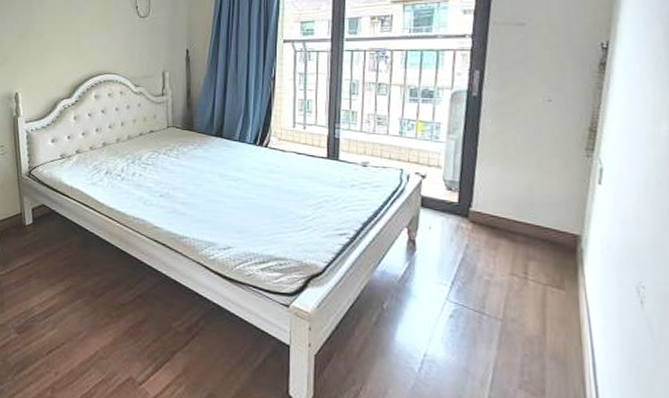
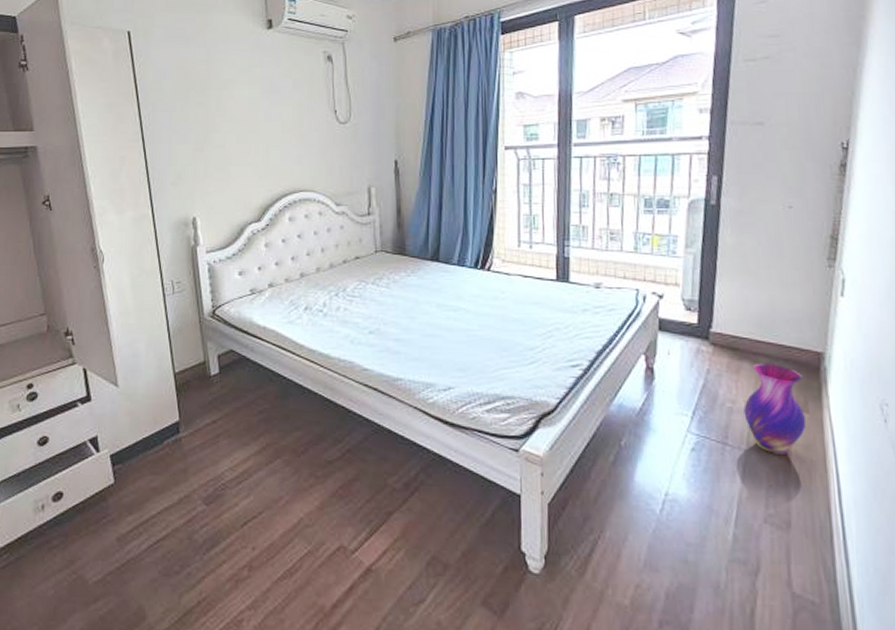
vase: none [501,241,562,327] -> present [743,363,807,454]

